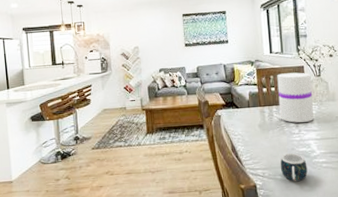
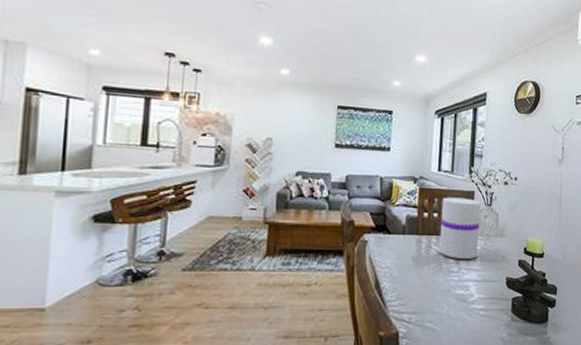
mug: present [280,153,308,181] -> none [430,296,462,330]

